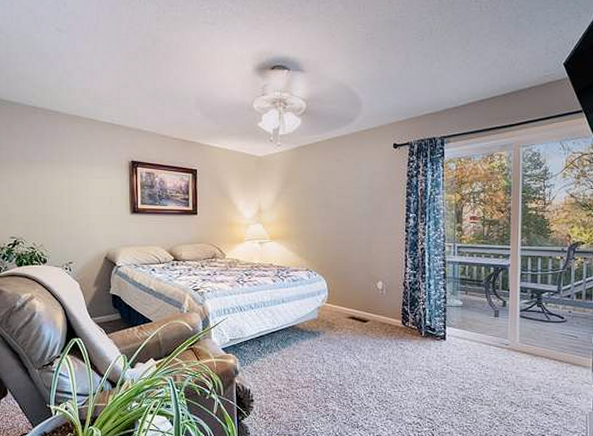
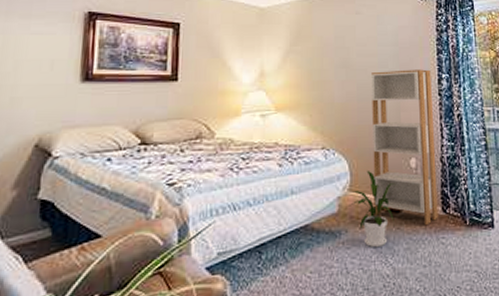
house plant: none [323,289,364,347] -> present [344,171,395,248]
shelving unit: none [347,209,400,334] -> present [371,69,439,226]

